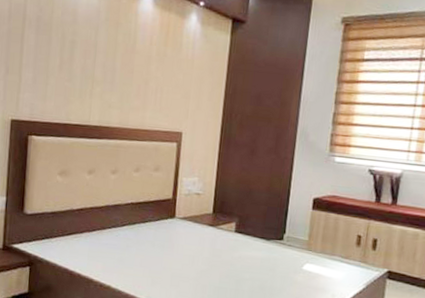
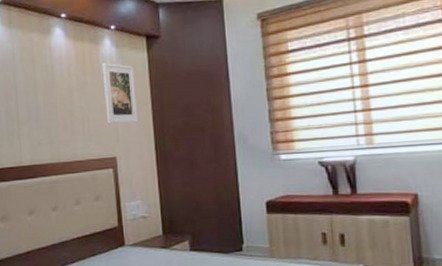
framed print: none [179,37,215,103] -> present [103,62,139,124]

